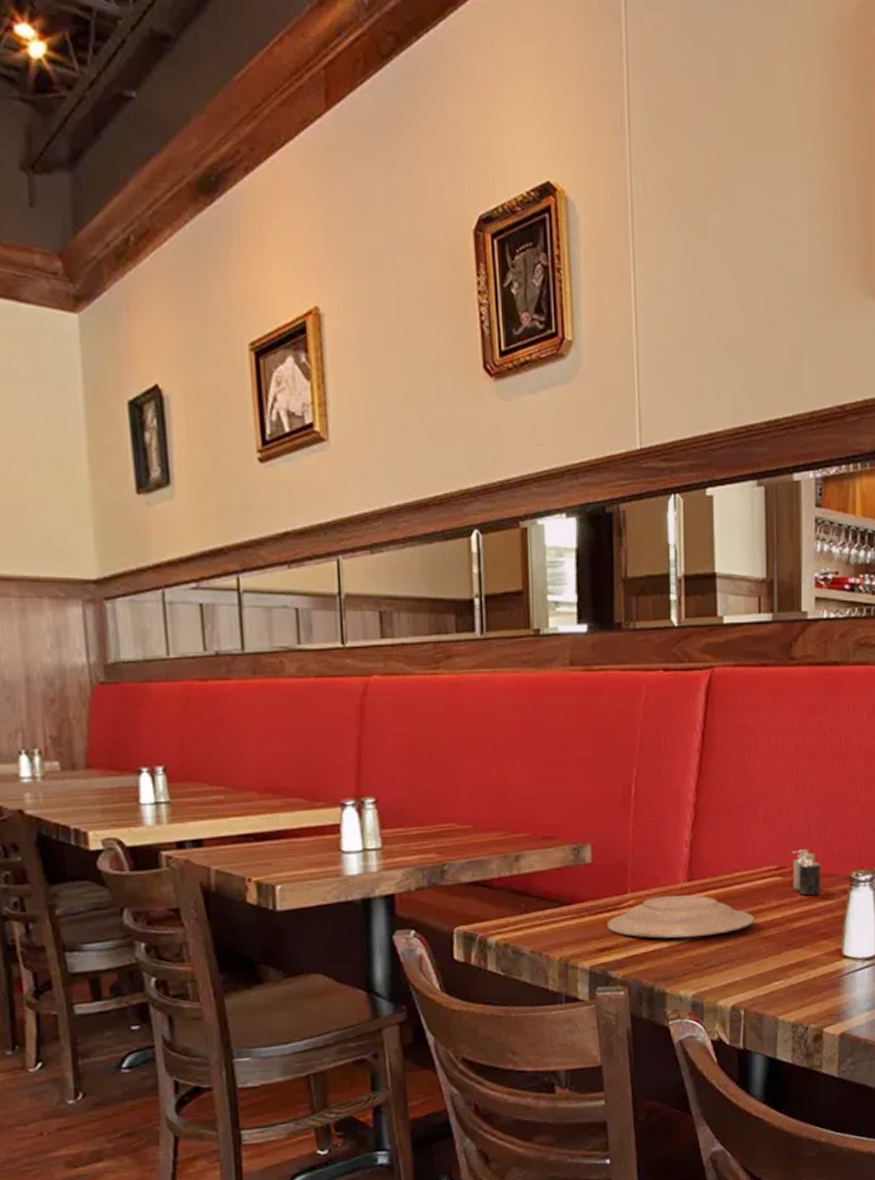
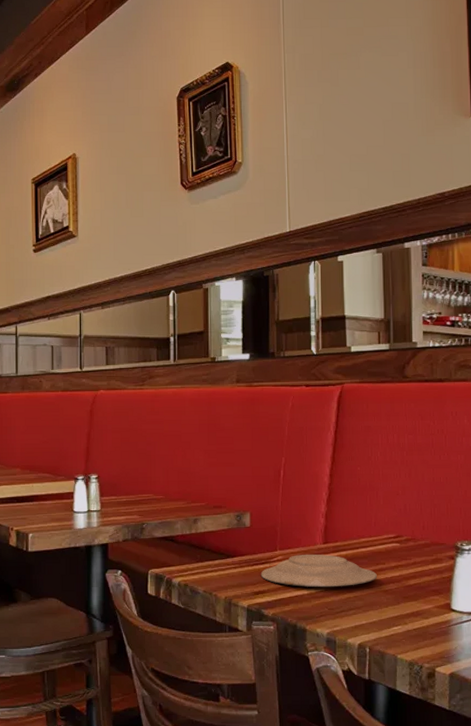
candle: present [791,849,821,895] -> none [406,522,431,559]

